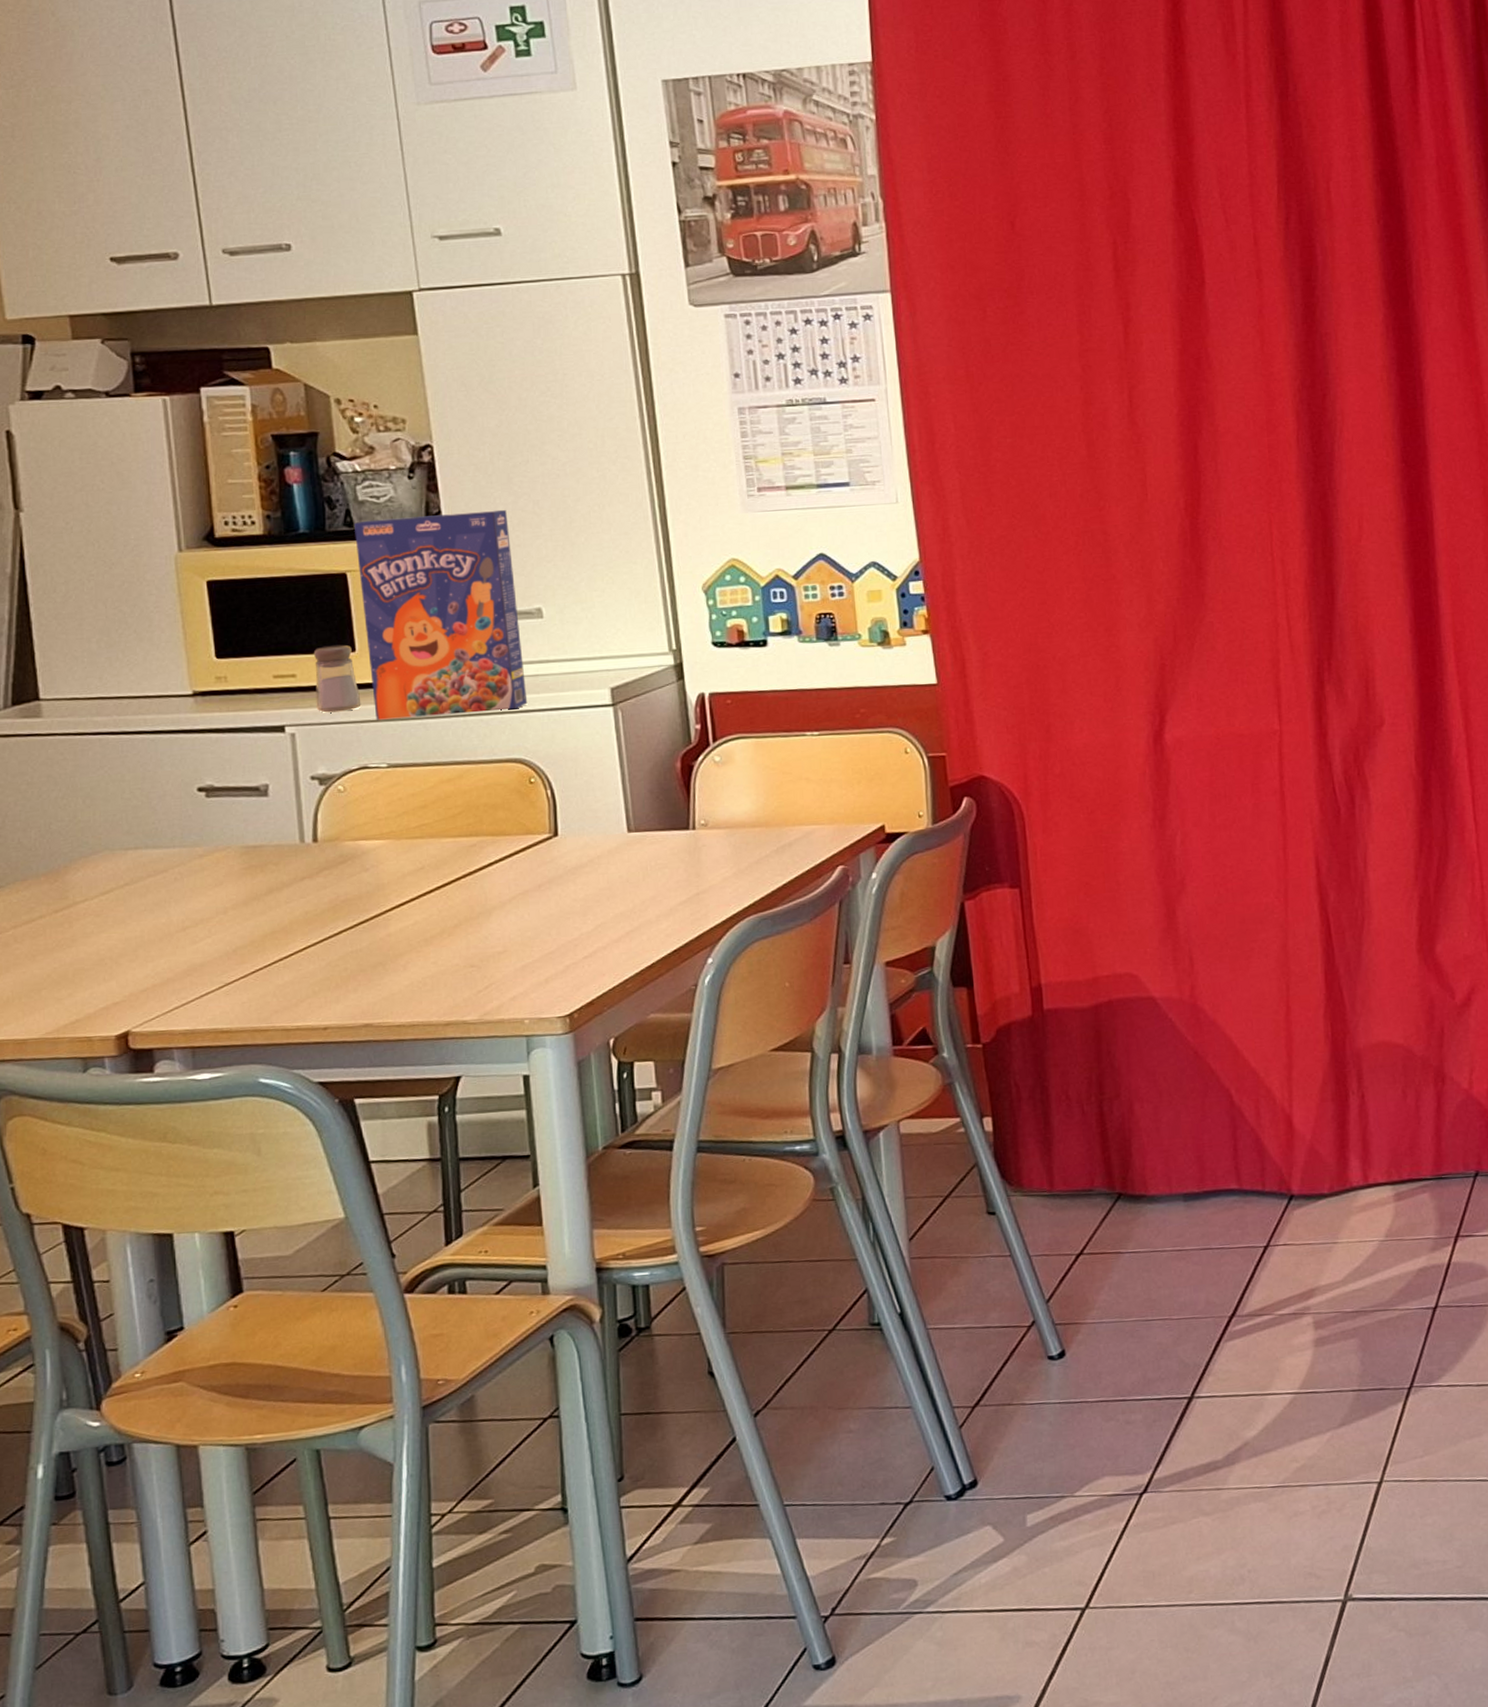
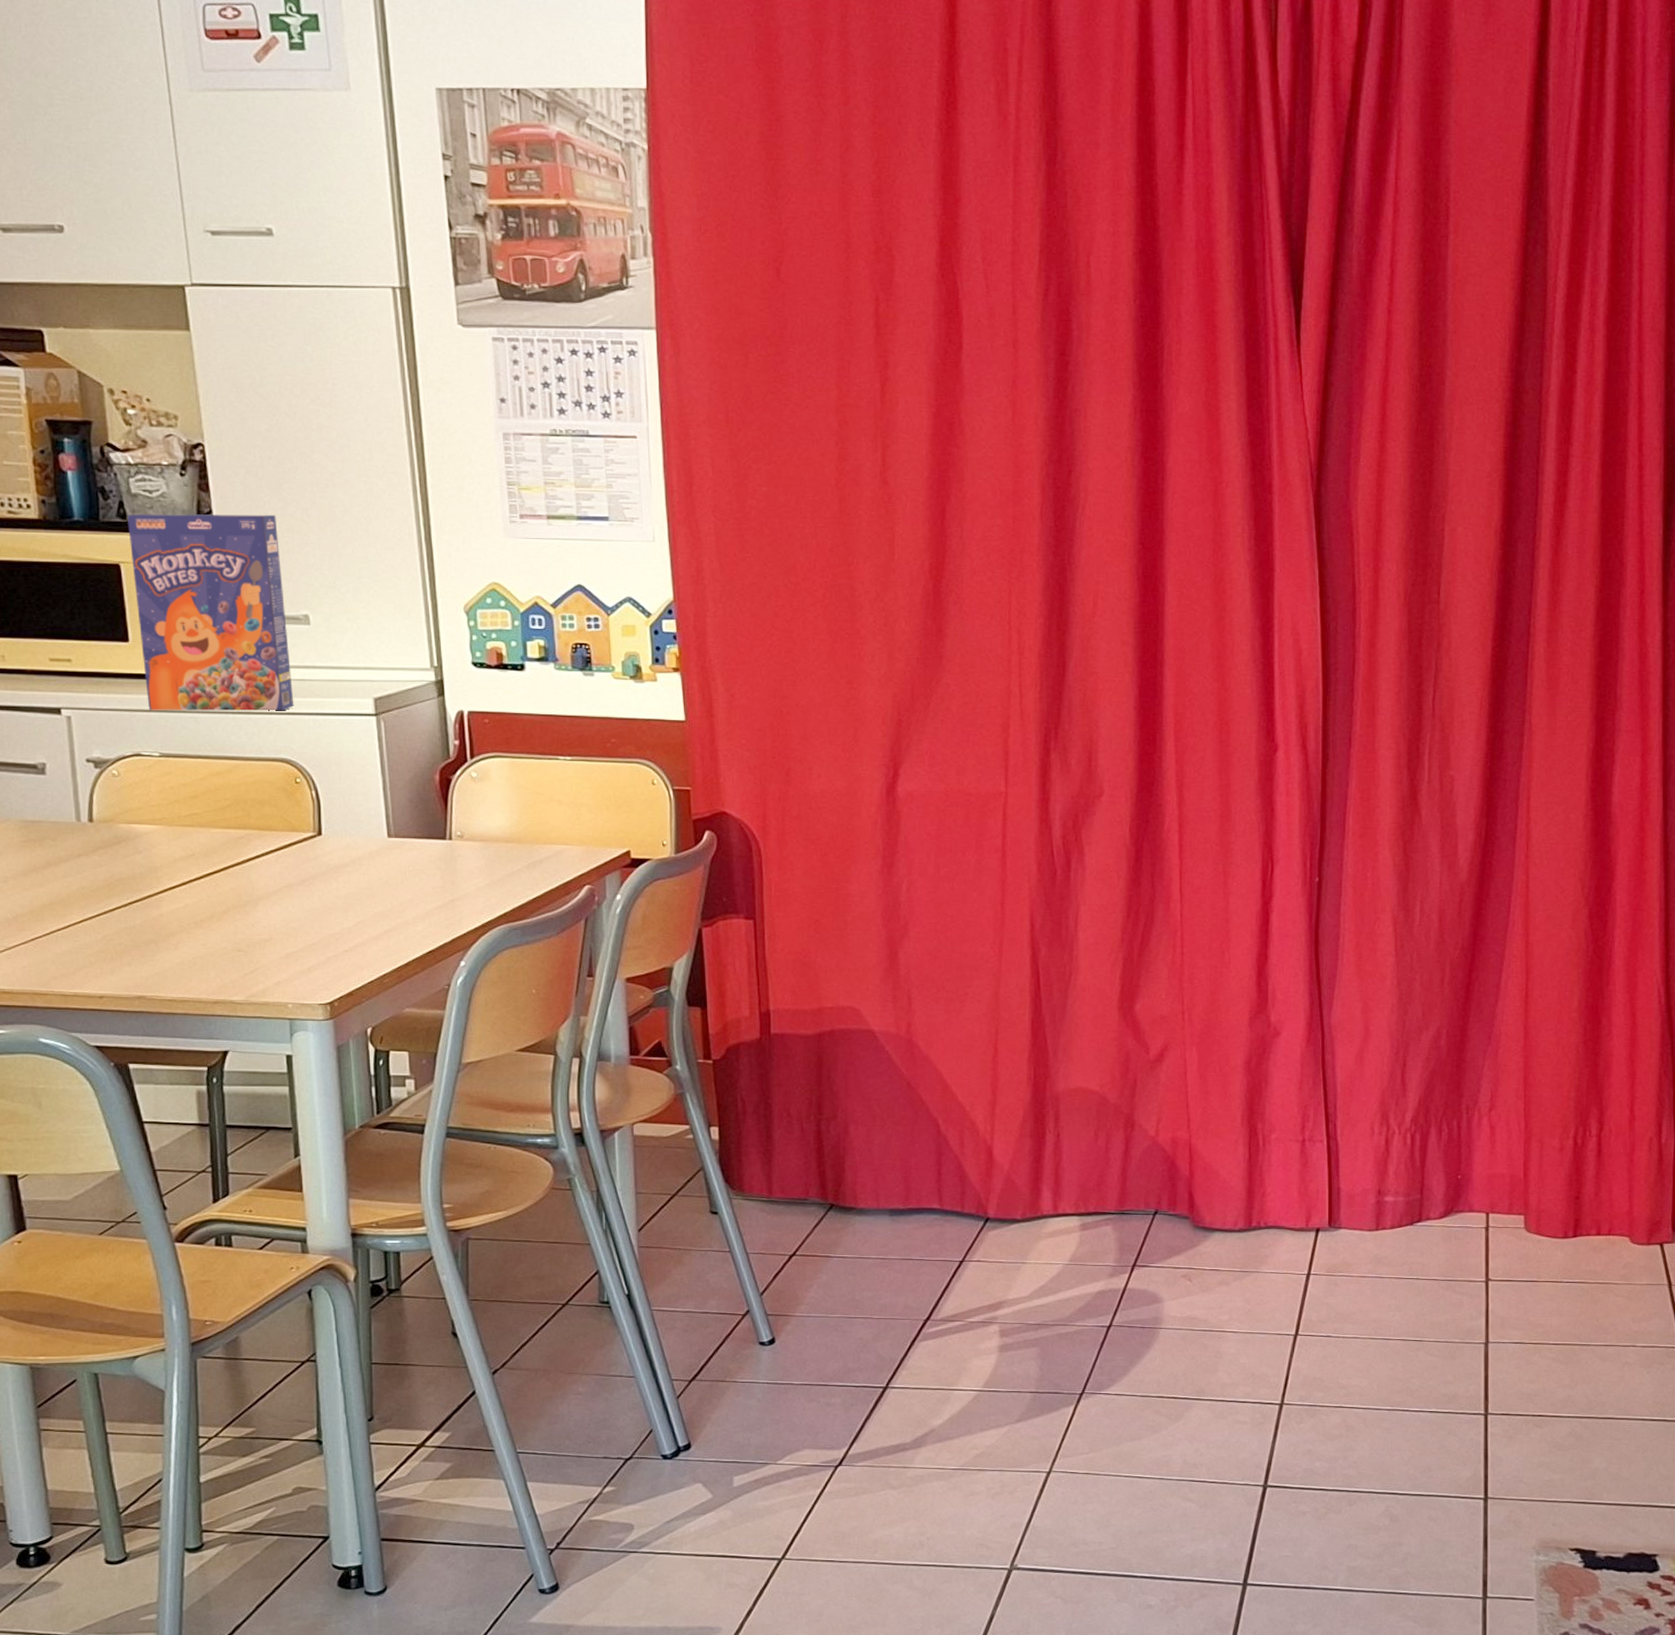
salt shaker: present [313,644,361,713] -> none [88,634,135,699]

